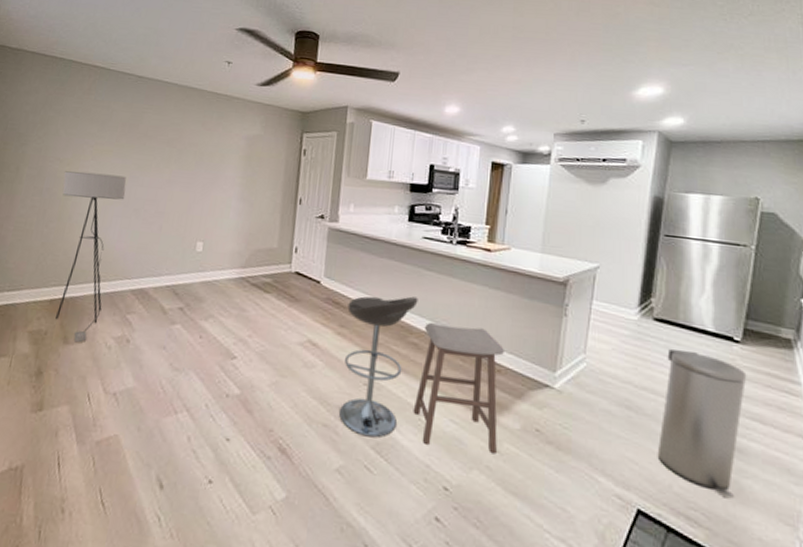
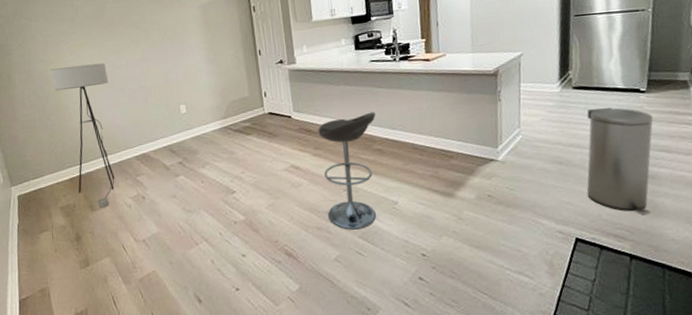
bar stool: present [413,323,504,455] -> none [384,125,459,225]

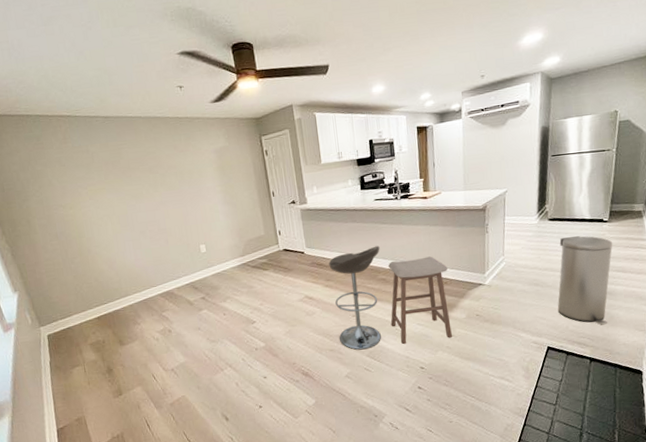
floor lamp: present [50,63,115,208] -> none [70,207,142,343]
bar stool: none [384,125,459,225] -> present [388,256,452,344]

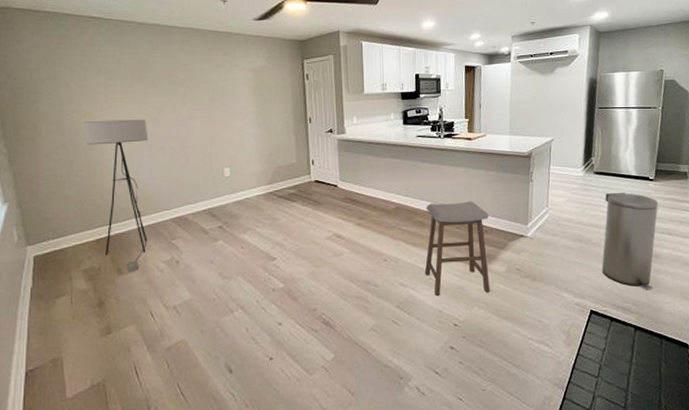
floor lamp: none [70,207,142,343] -> present [83,119,149,272]
bar stool: present [329,246,381,350] -> none [363,185,419,300]

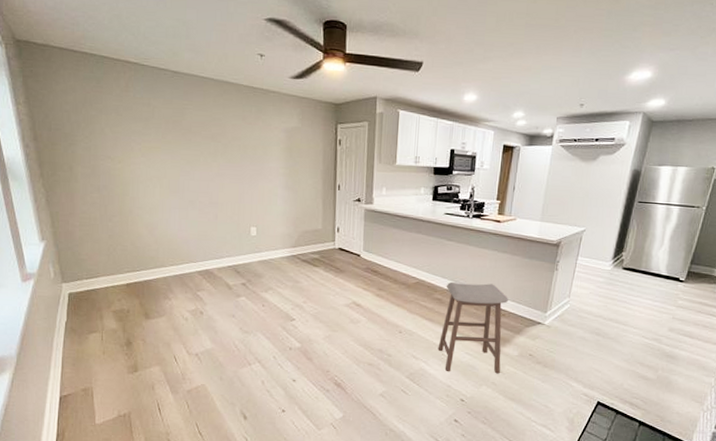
floor lamp: present [83,119,149,272] -> none [117,168,179,317]
pedal bin: present [601,193,659,289] -> none [615,290,685,388]

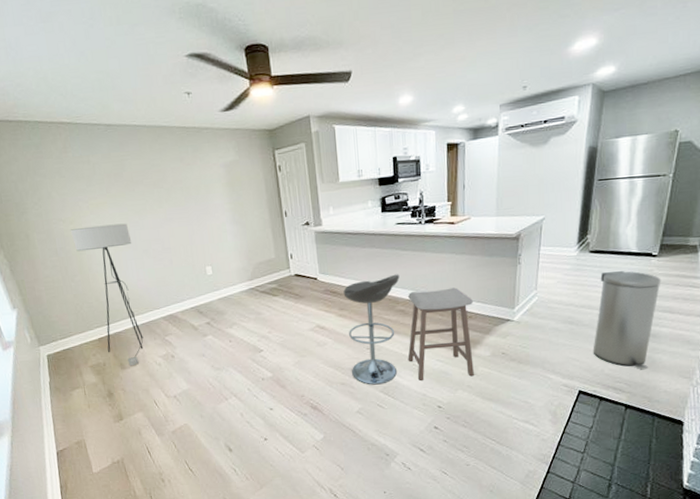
floor lamp: none [117,168,179,317] -> present [70,223,144,367]
bar stool: none [381,262,441,370] -> present [343,274,400,385]
pedal bin: none [615,290,685,388] -> present [593,271,661,369]

